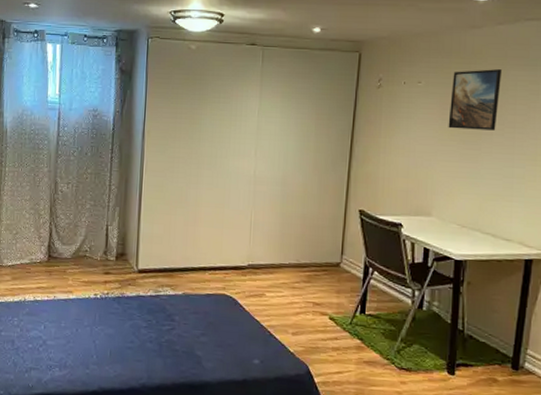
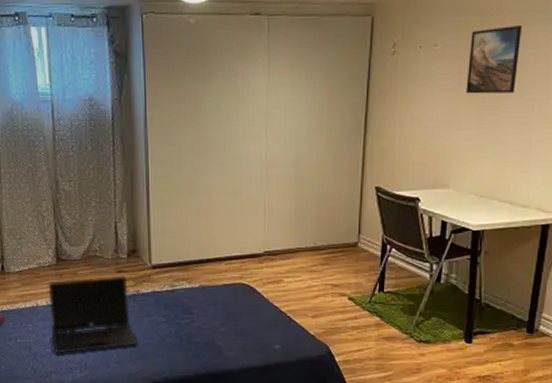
laptop computer: none [35,276,120,351] -> present [48,275,139,354]

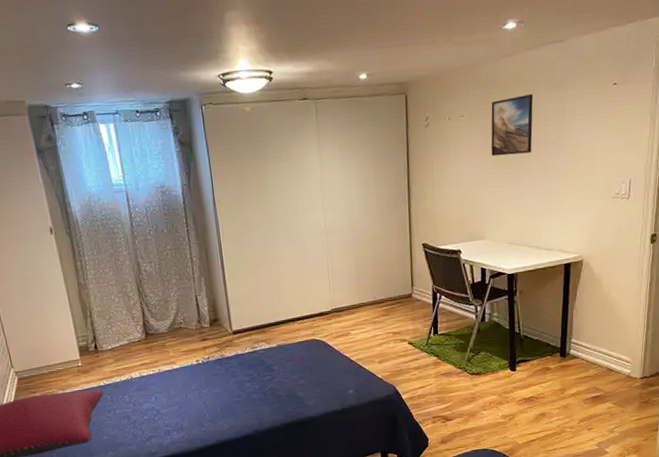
laptop computer: present [48,275,139,354] -> none [139,342,228,420]

